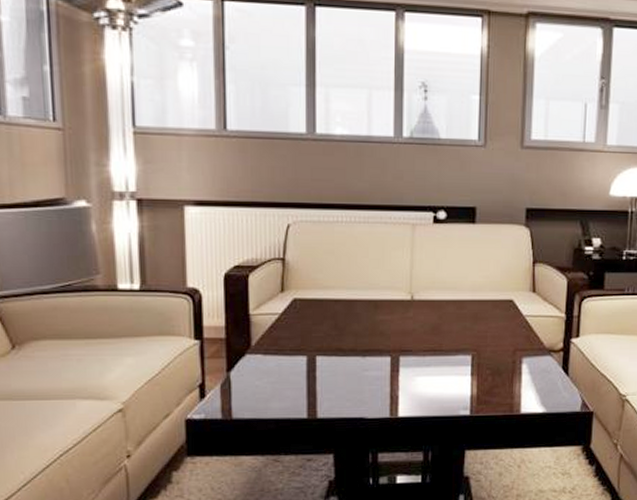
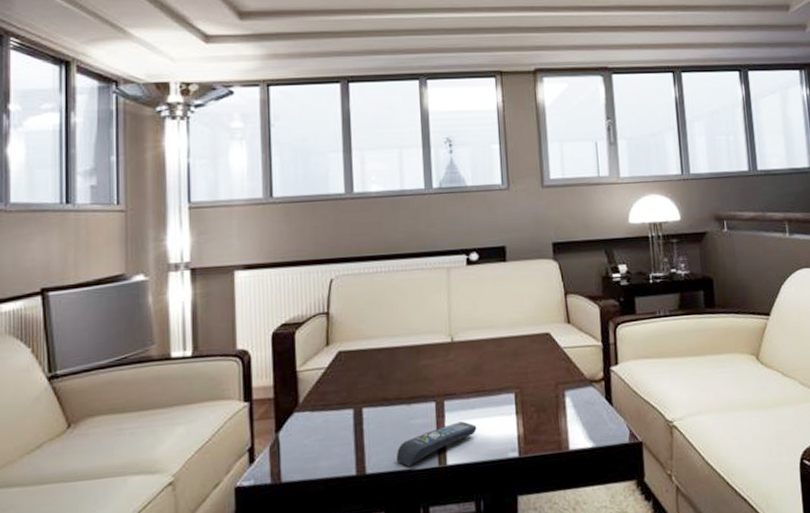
remote control: none [348,378,431,415] -> present [396,421,477,467]

